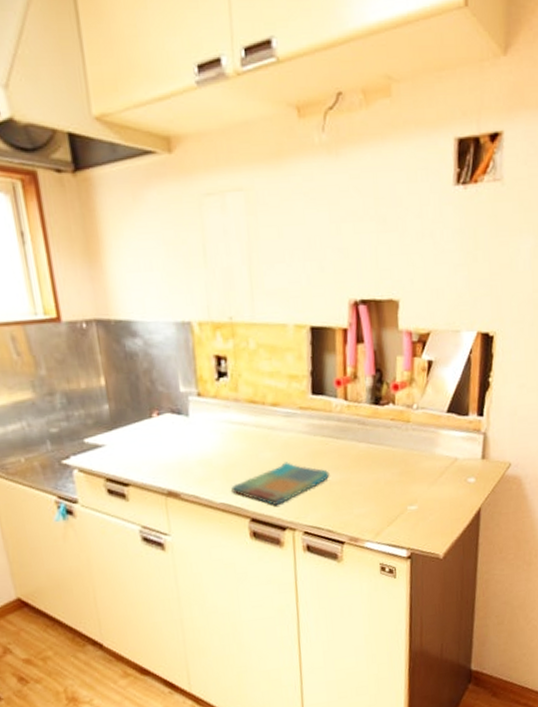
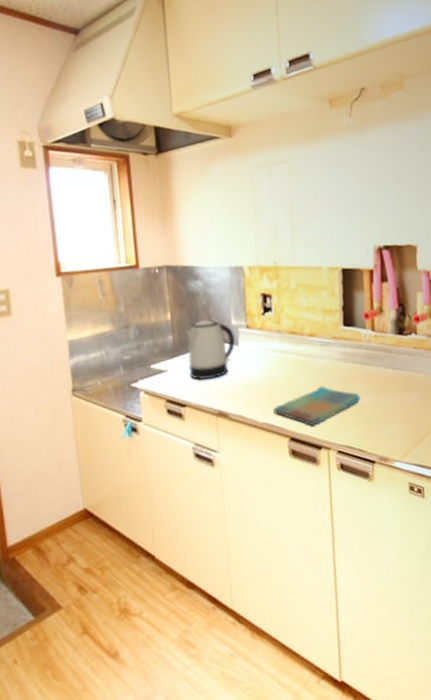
kettle: none [125,385,185,457] -> present [186,319,235,381]

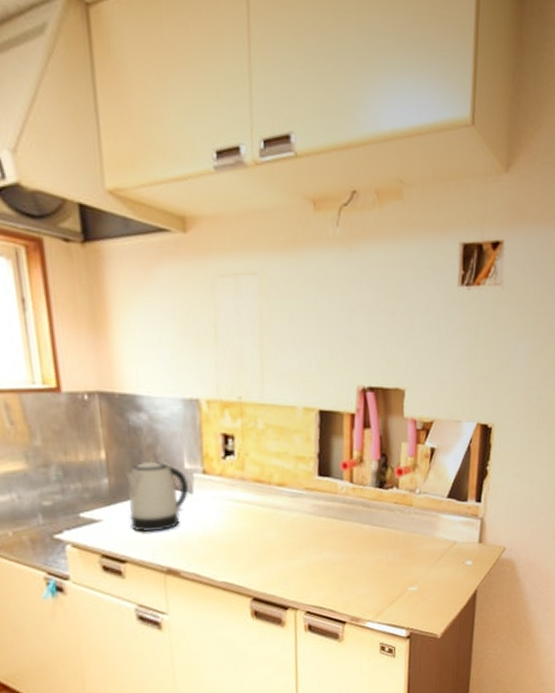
dish towel: present [273,386,361,427] -> none [234,541,334,586]

